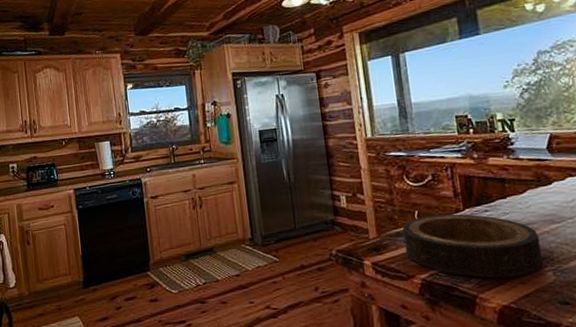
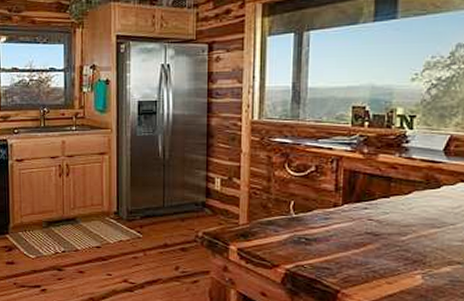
wooden bowl: present [402,214,543,279] -> none [274,207,415,277]

